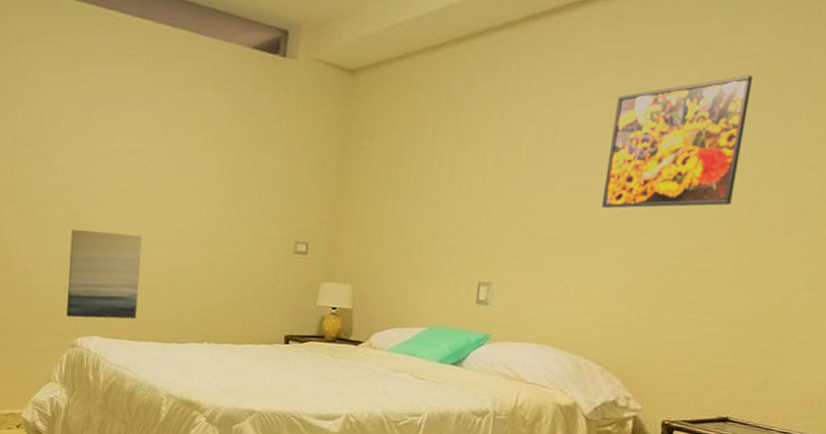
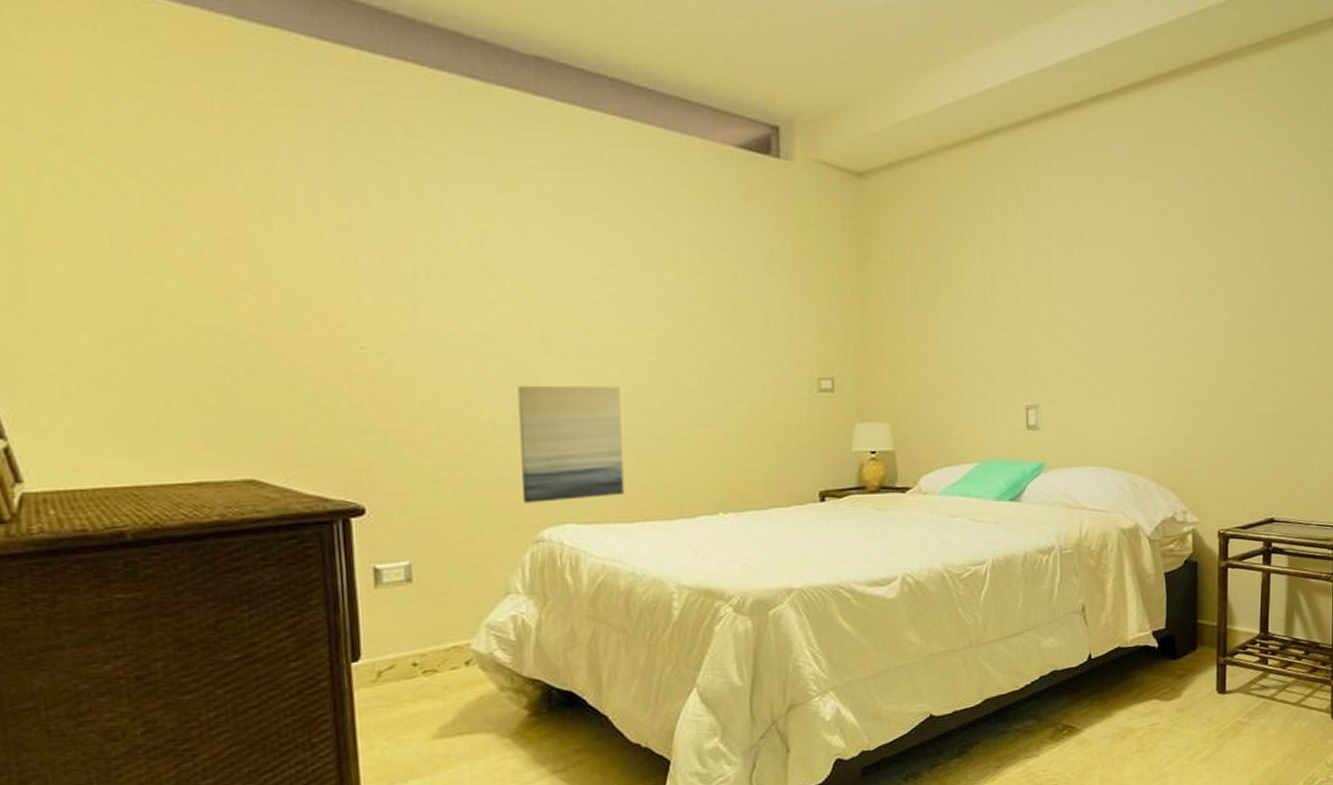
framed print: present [601,75,752,208] -> none [1134,176,1251,315]

